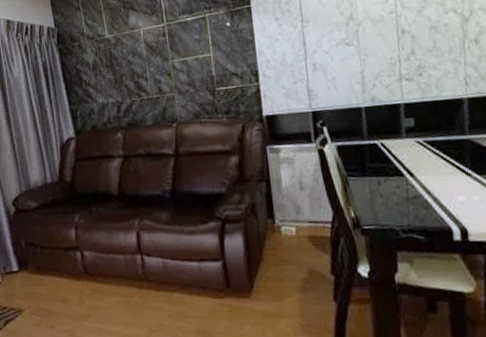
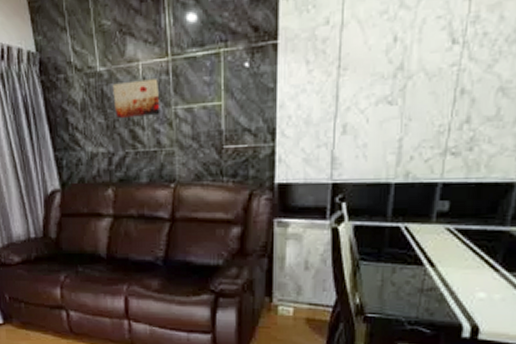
wall art: none [119,40,160,74] -> present [112,79,160,119]

